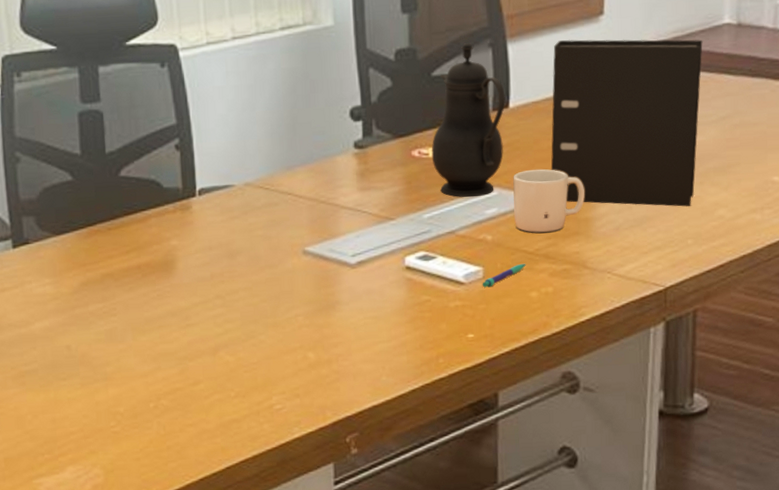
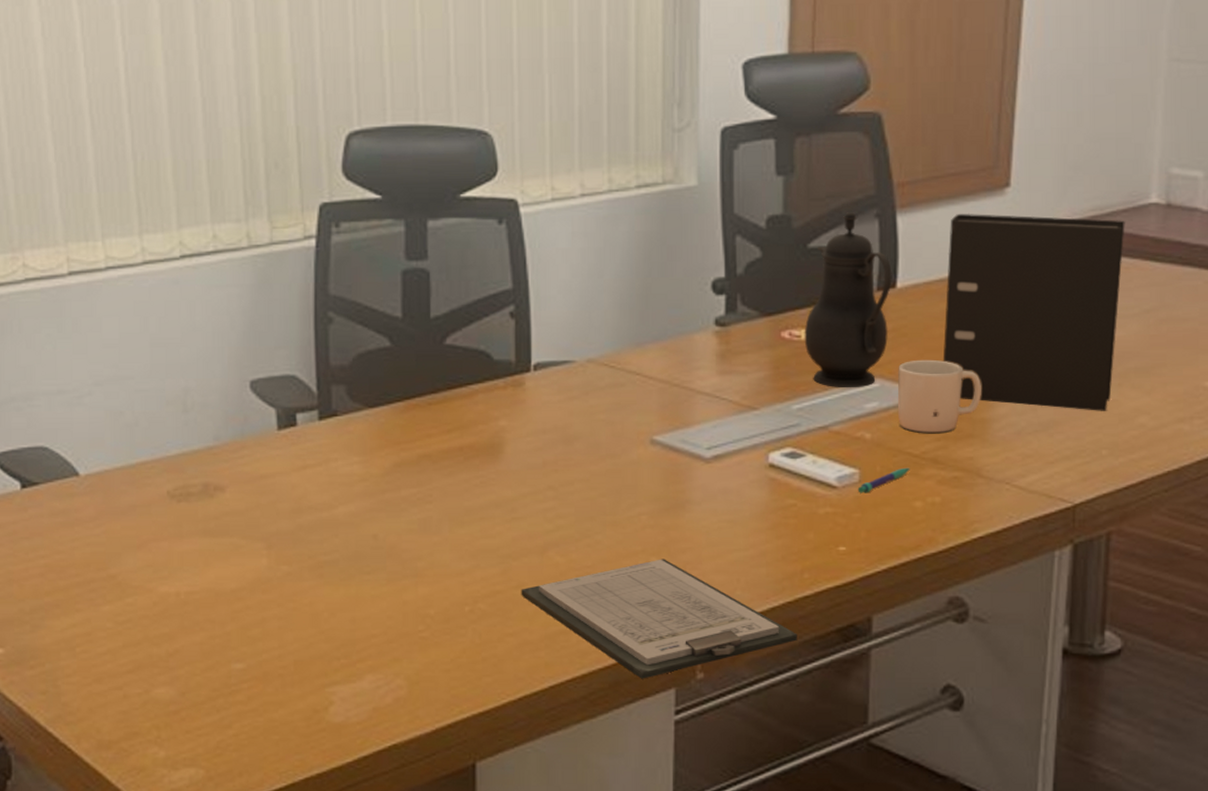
clipboard: none [197,353,436,457] -> present [521,559,797,679]

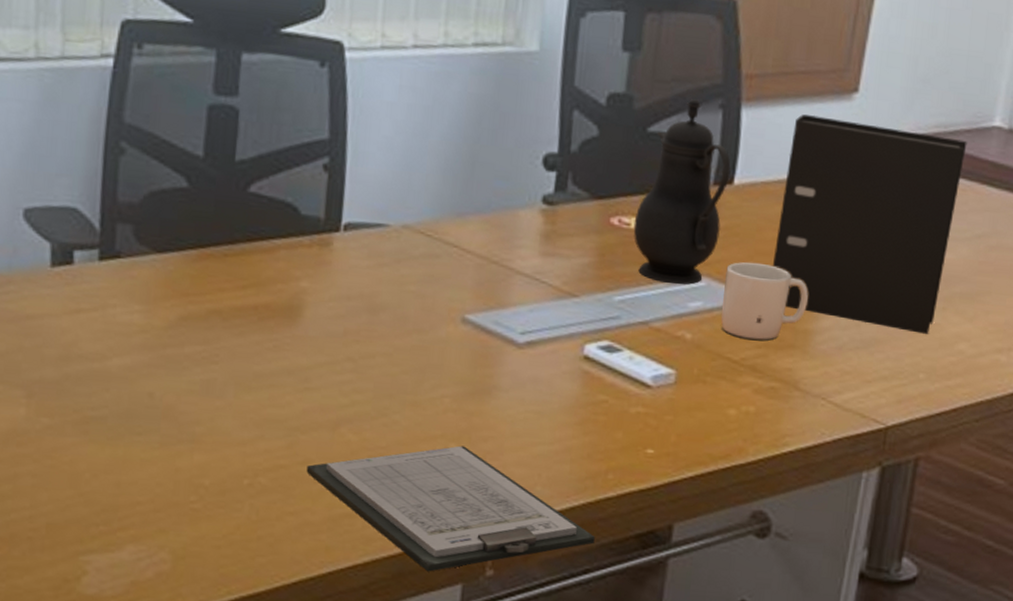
pen: present [857,467,910,493] -> none [672,372,728,396]

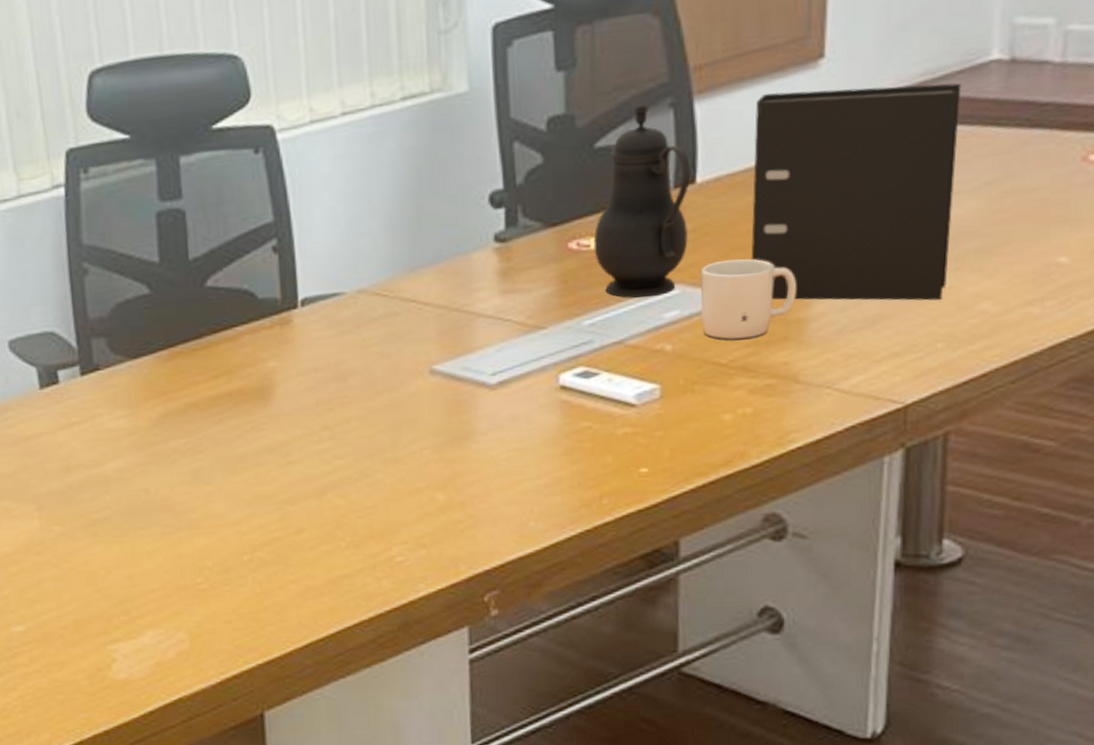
clipboard: present [306,445,595,572] -> none [300,493,598,619]

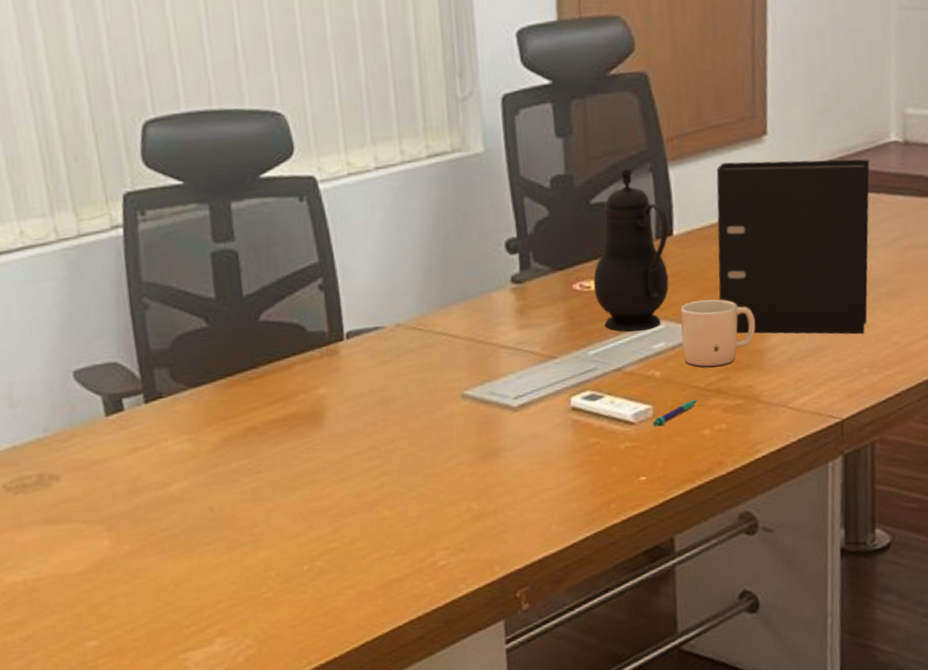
pen: none [659,378,717,410] -> present [652,399,698,427]

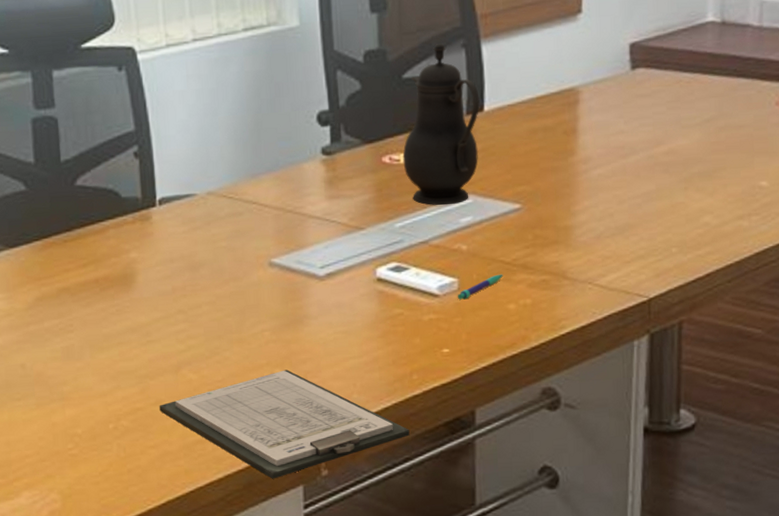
clipboard: none [354,503,610,615] -> present [159,370,410,479]
mug: present [680,299,755,368] -> none [488,175,564,243]
binder: present [716,159,870,335] -> none [528,38,686,214]

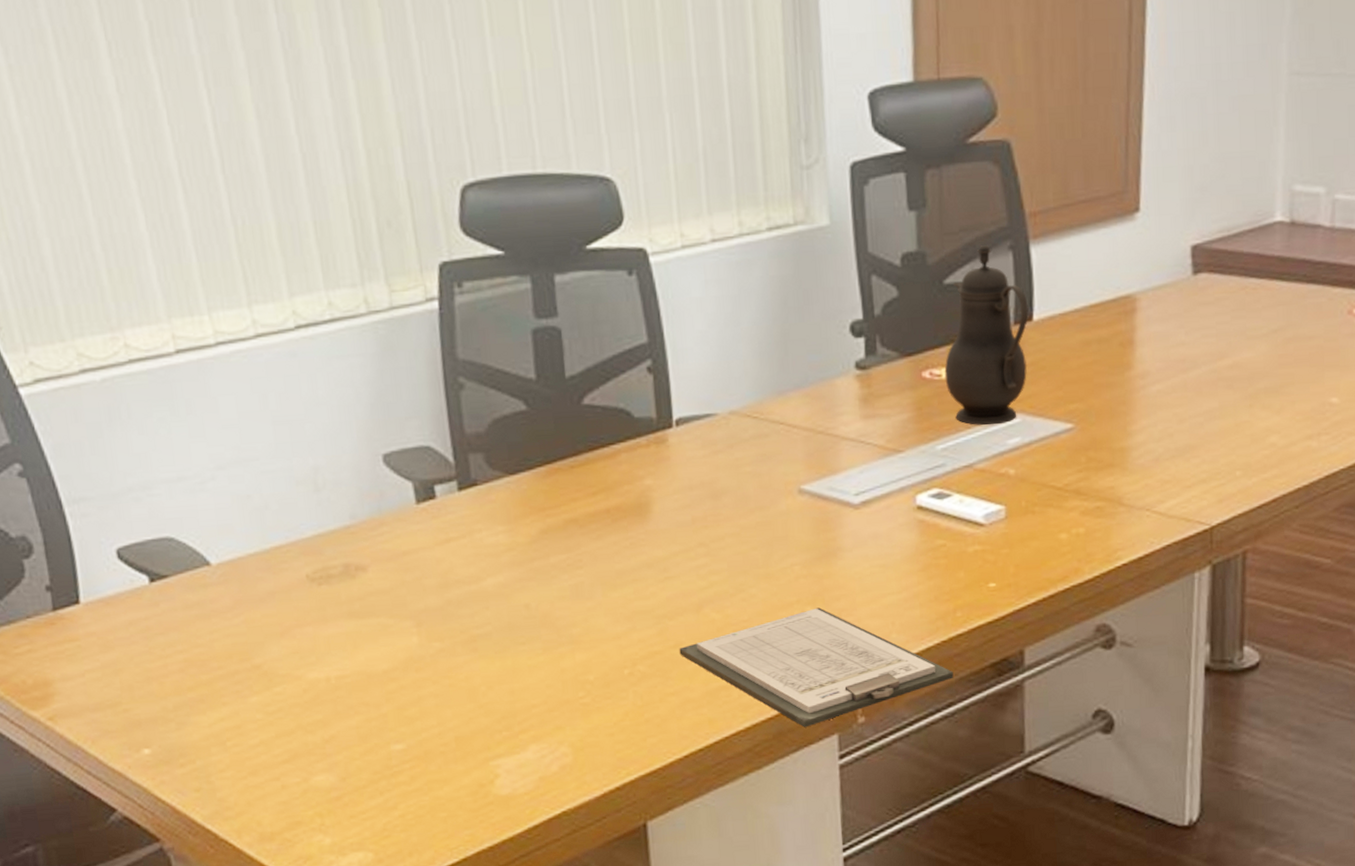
pen: present [457,274,503,300] -> none [1004,500,1054,529]

